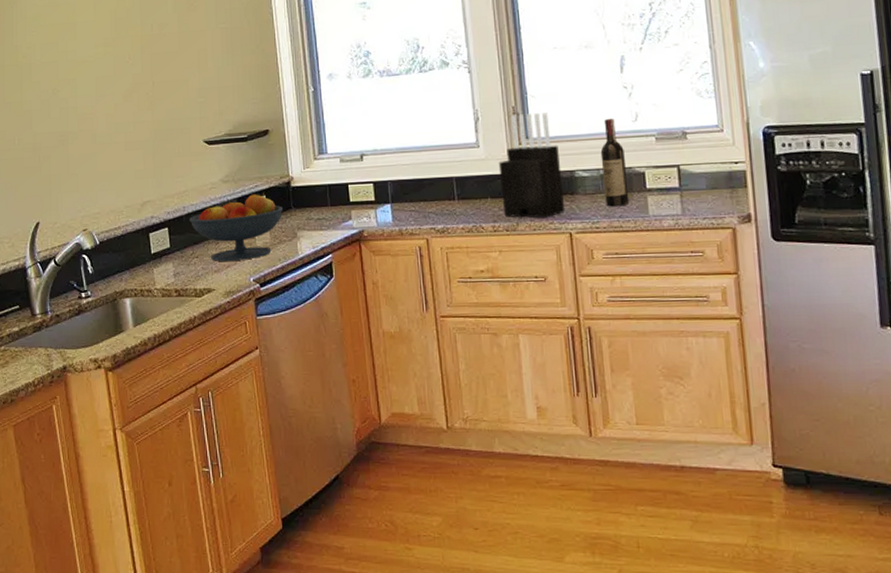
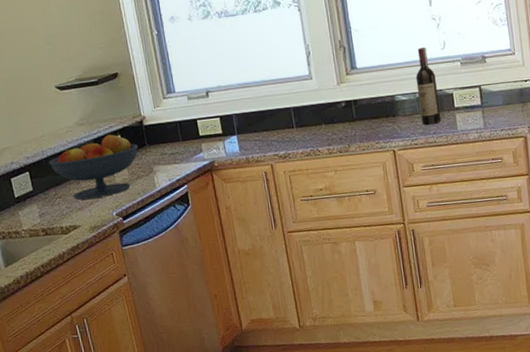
knife block: present [498,113,565,218] -> none [329,45,388,140]

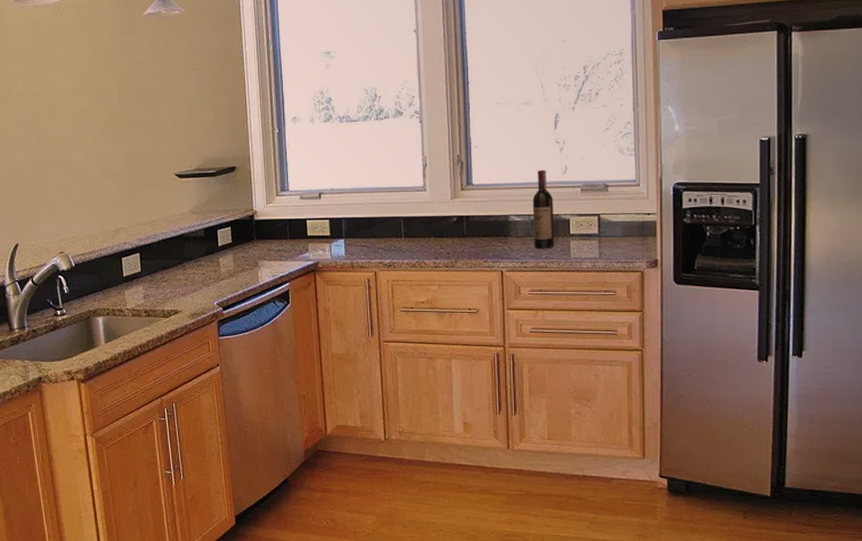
fruit bowl: present [49,132,138,200] -> none [160,224,246,286]

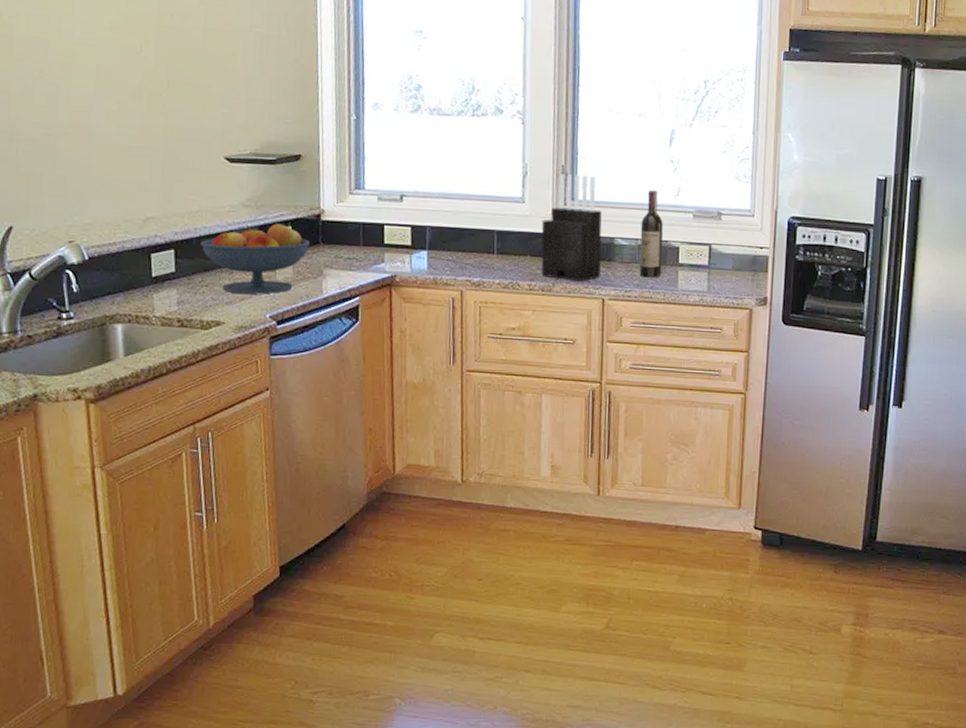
fruit bowl: none [160,224,246,286] -> present [200,223,309,294]
knife block: none [442,162,498,257] -> present [541,174,602,282]

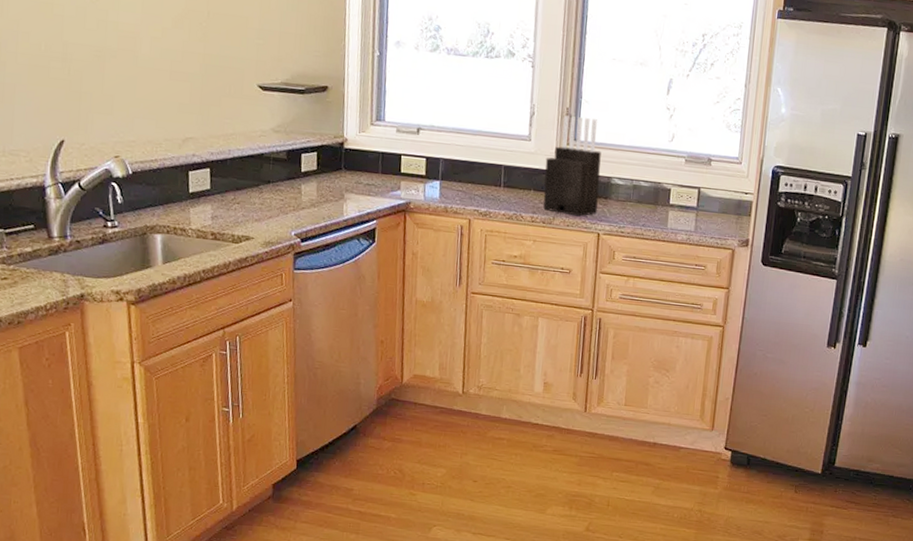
fruit bowl: present [200,223,309,294] -> none [234,149,333,214]
wine bottle: present [639,189,663,278] -> none [633,134,657,216]

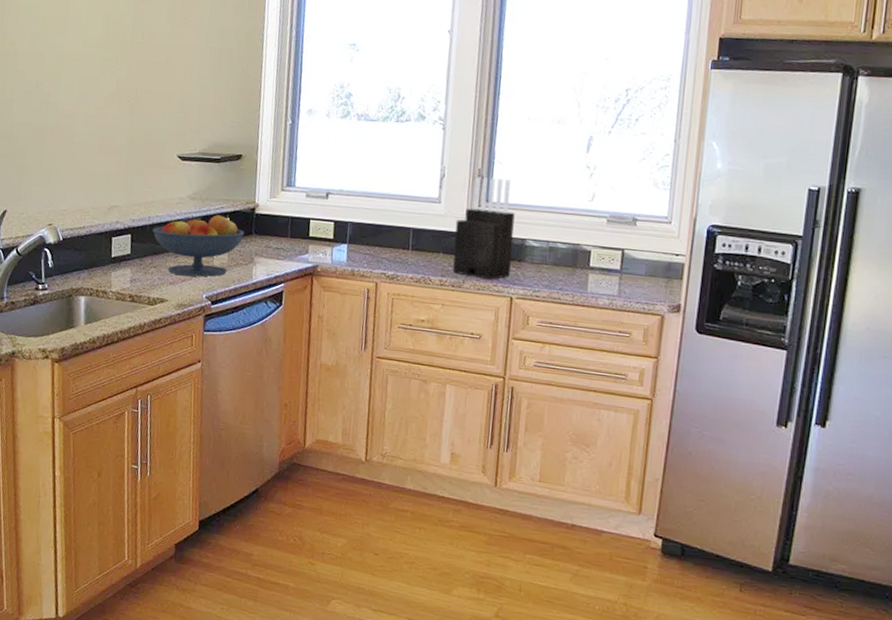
fruit bowl: none [234,149,333,214] -> present [153,215,244,277]

